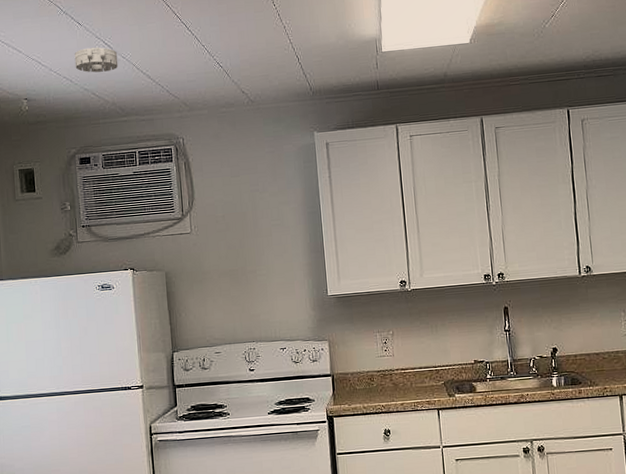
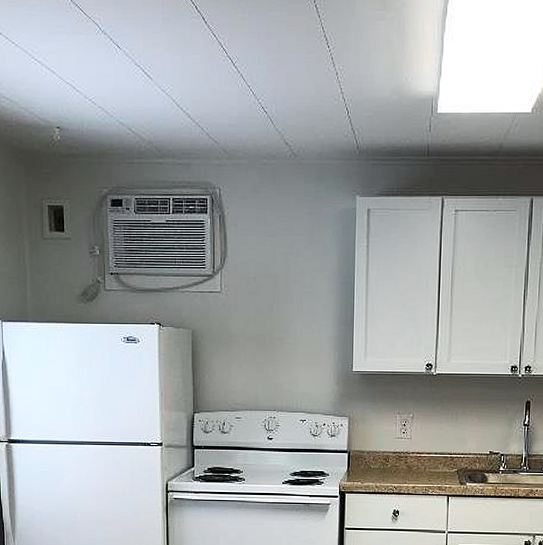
smoke detector: present [74,47,119,73] -> none [111,75,157,105]

